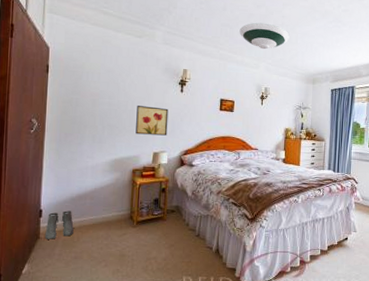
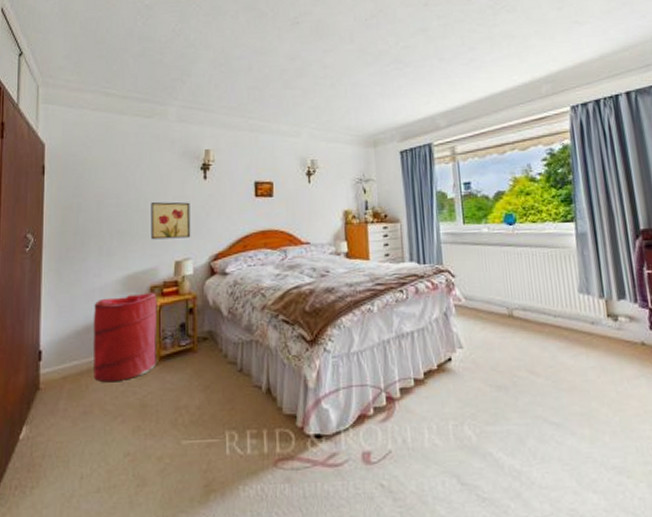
boots: present [45,211,74,239] -> none [46,349,81,390]
laundry hamper: none [84,174,138,237] -> present [92,292,157,383]
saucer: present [239,22,290,50] -> none [271,78,336,112]

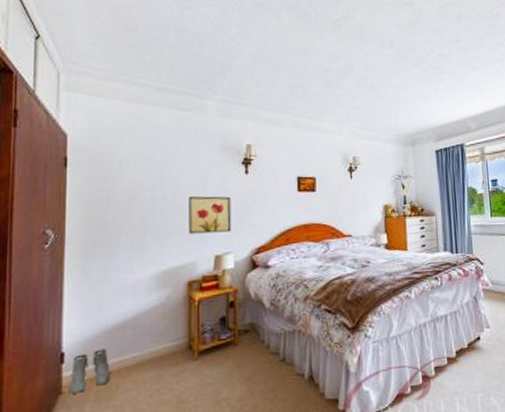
boots: none [46,349,81,390] -> present [69,348,110,394]
laundry hamper: present [92,292,157,383] -> none [124,287,196,382]

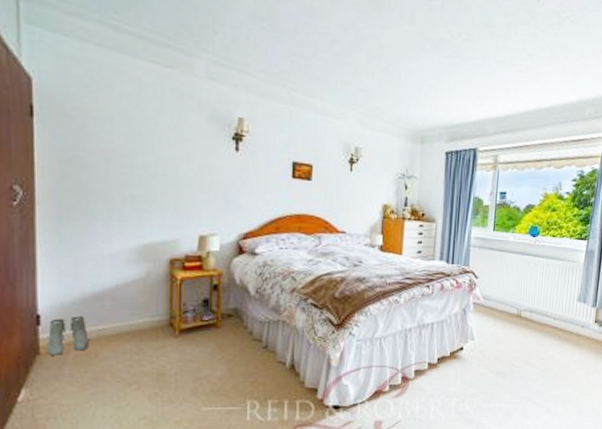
wall art: present [189,196,232,234] -> none [172,169,219,213]

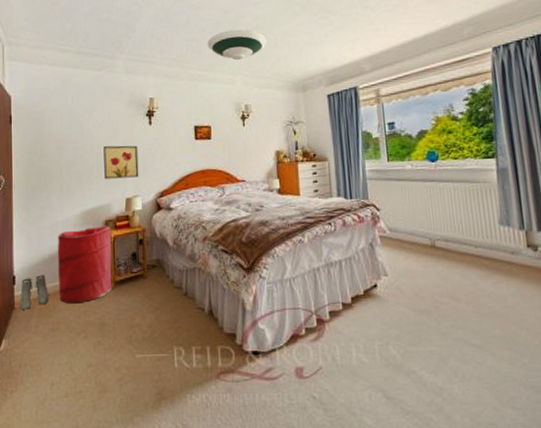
laundry hamper: none [102,265,178,351] -> present [57,226,112,304]
wall art: none [172,169,219,213] -> present [103,145,139,179]
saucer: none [318,52,390,93] -> present [207,29,267,61]

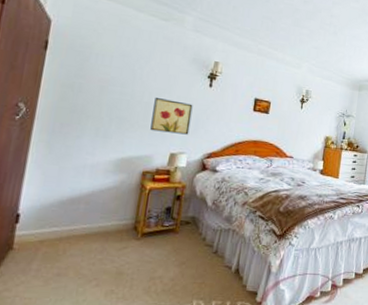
boots: present [20,275,49,310] -> none [19,216,61,251]
laundry hamper: present [57,226,112,304] -> none [73,175,148,250]
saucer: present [207,29,267,61] -> none [282,19,337,49]

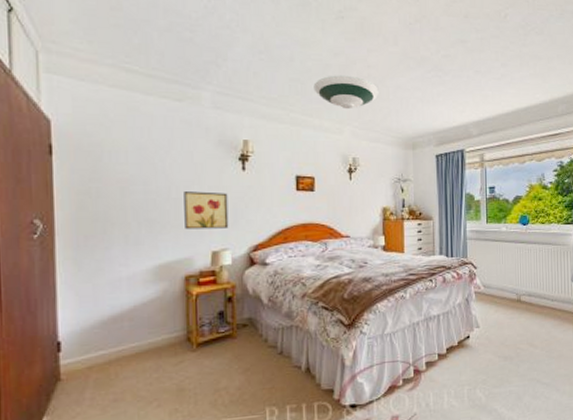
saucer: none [282,19,337,49] -> present [313,75,379,110]

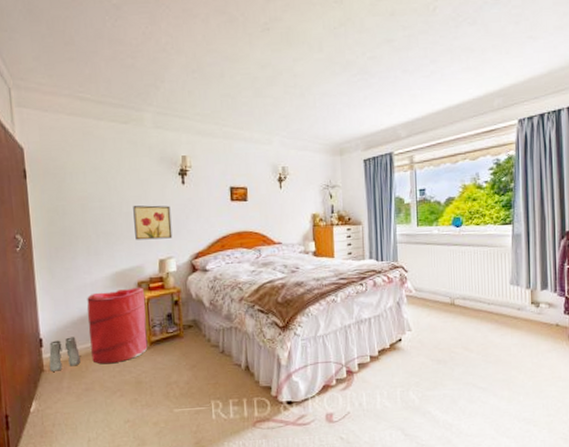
boots: none [67,339,109,381] -> present [49,337,81,372]
laundry hamper: none [120,282,194,370] -> present [87,287,148,364]
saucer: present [313,75,379,110] -> none [243,86,306,120]

